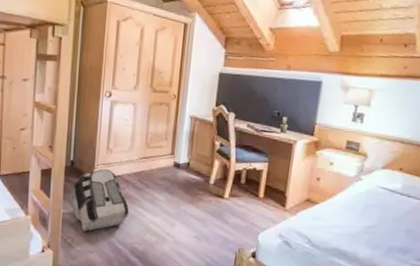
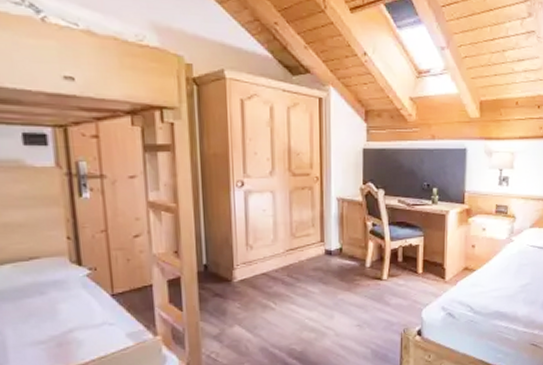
backpack: present [71,169,129,233] -> none [210,268,281,344]

